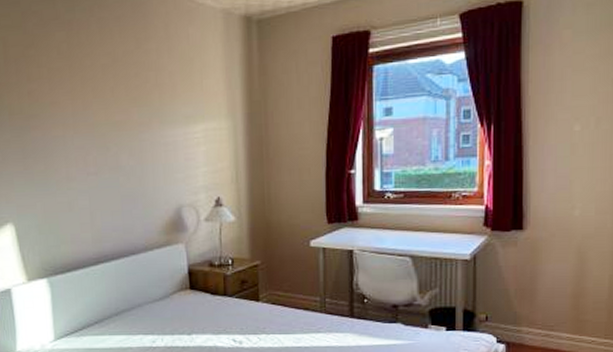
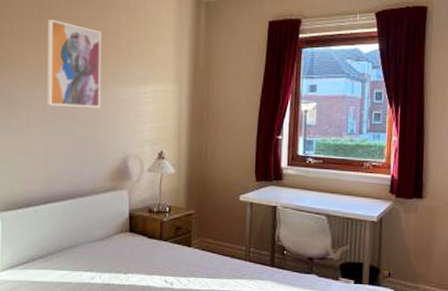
wall art: none [79,56,147,156] -> present [47,19,101,108]

